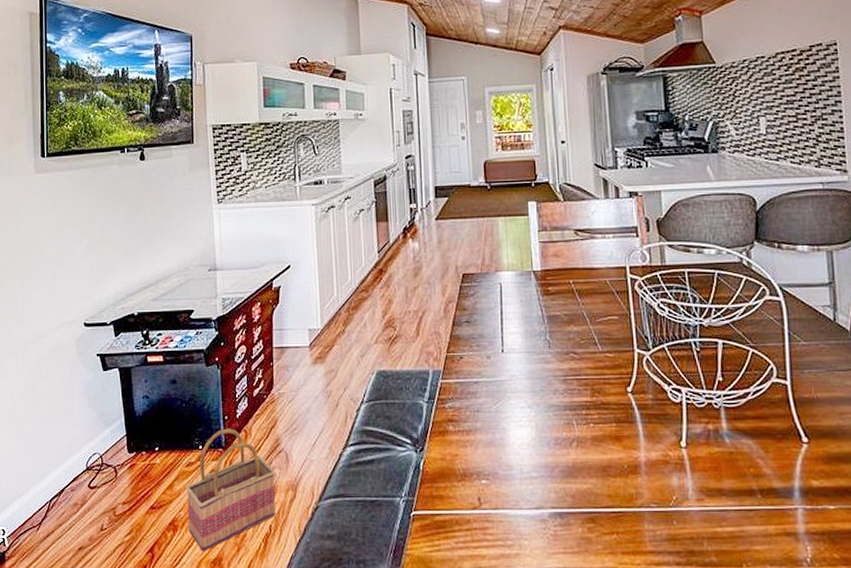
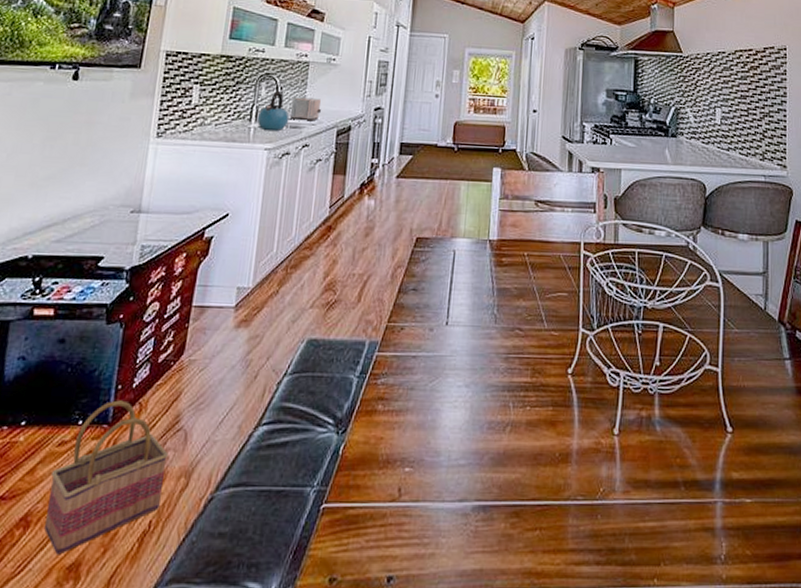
kettle: none [300,151,329,187] -> present [256,91,290,131]
toaster: none [328,153,356,176] -> present [289,97,322,121]

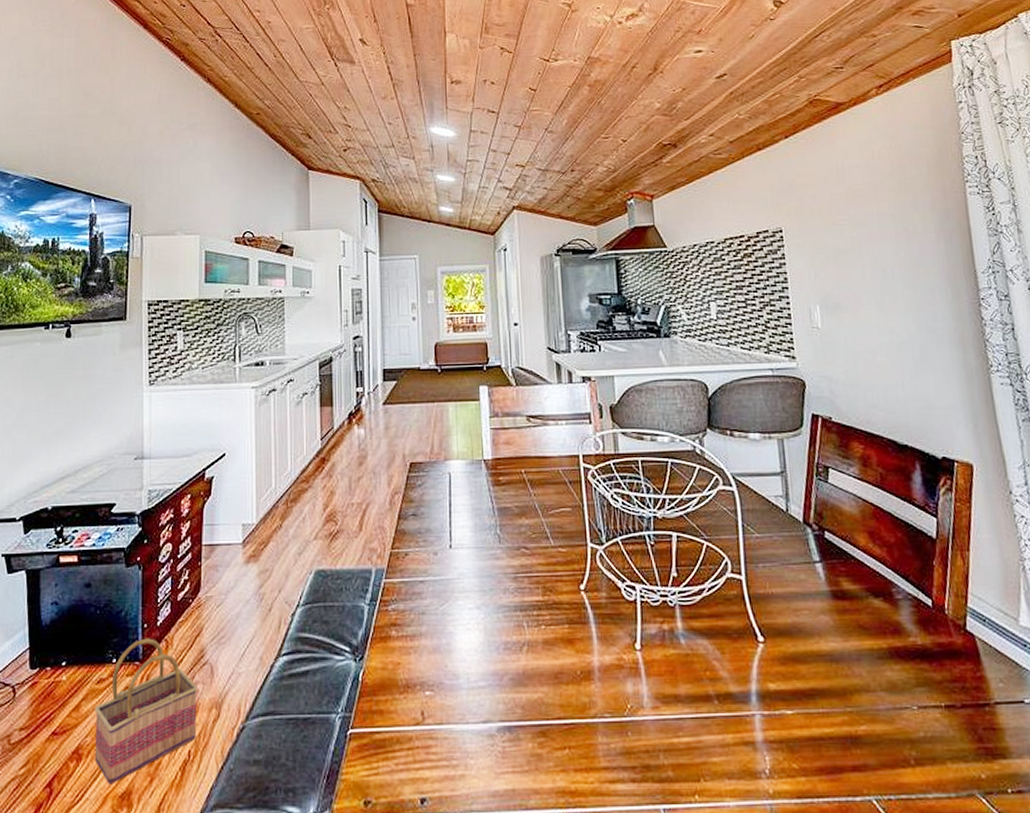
kettle: present [256,91,290,131] -> none [241,330,271,368]
toaster: present [289,97,322,121] -> none [271,333,301,357]

